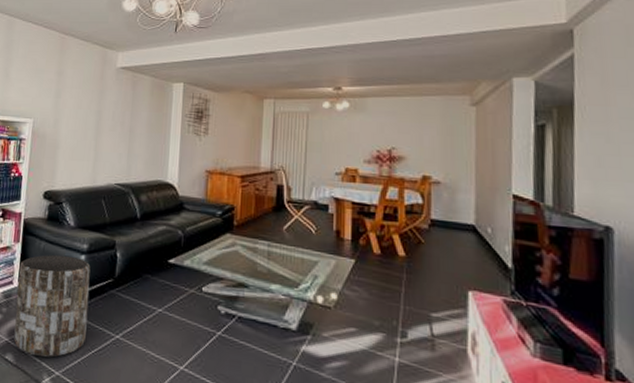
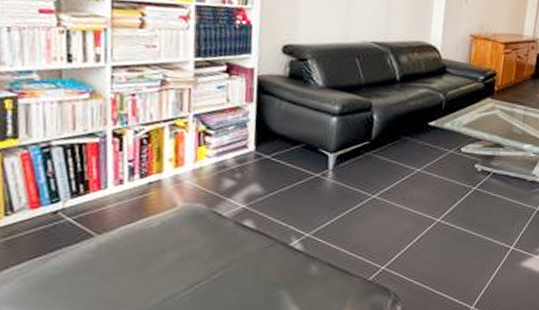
side table: present [13,254,91,357] -> none [252,116,344,220]

